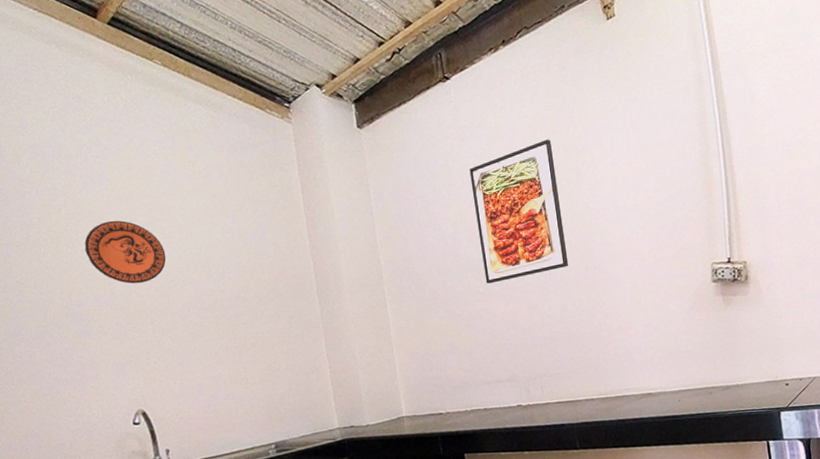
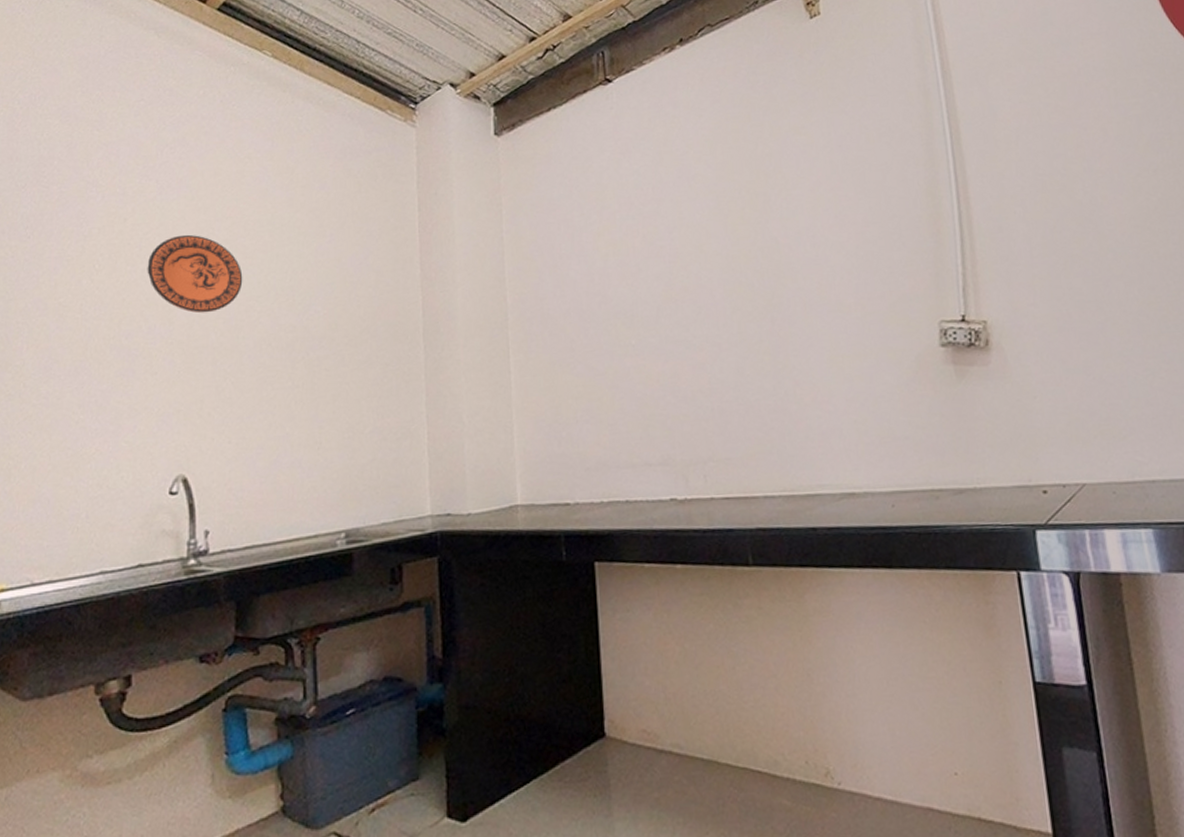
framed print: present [469,139,569,284] -> none [628,156,749,334]

